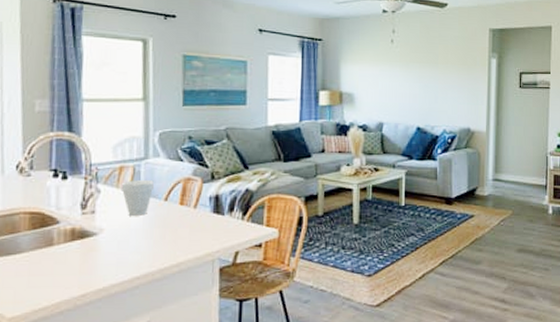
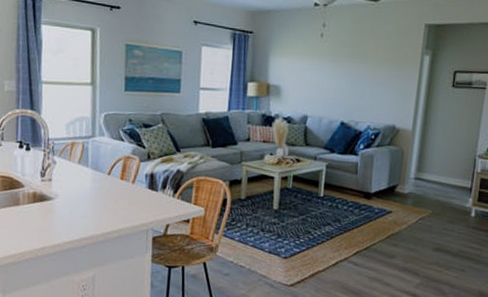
cup: present [122,179,154,216] -> none [73,155,99,186]

